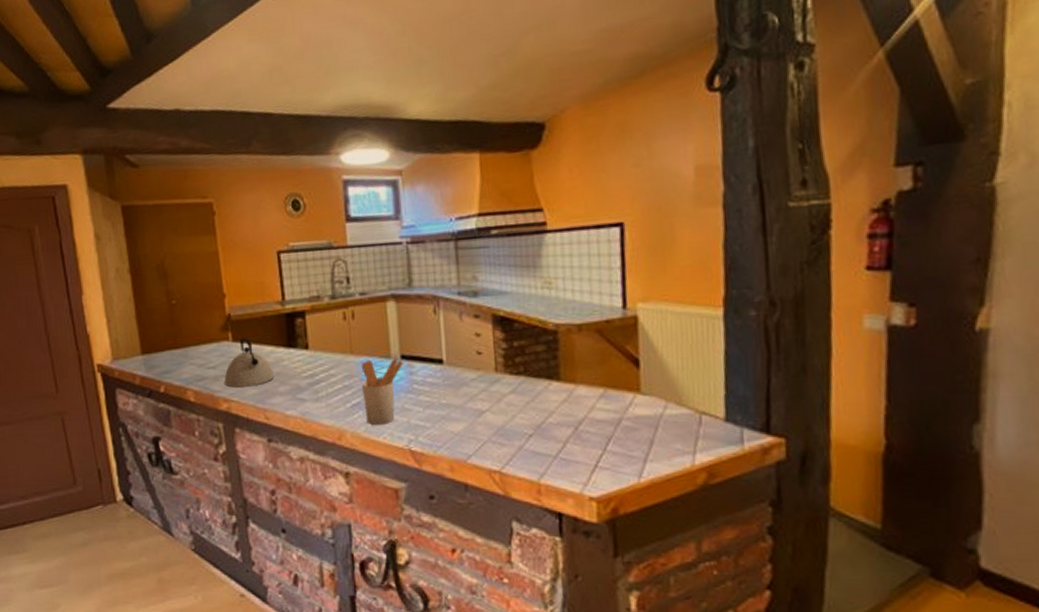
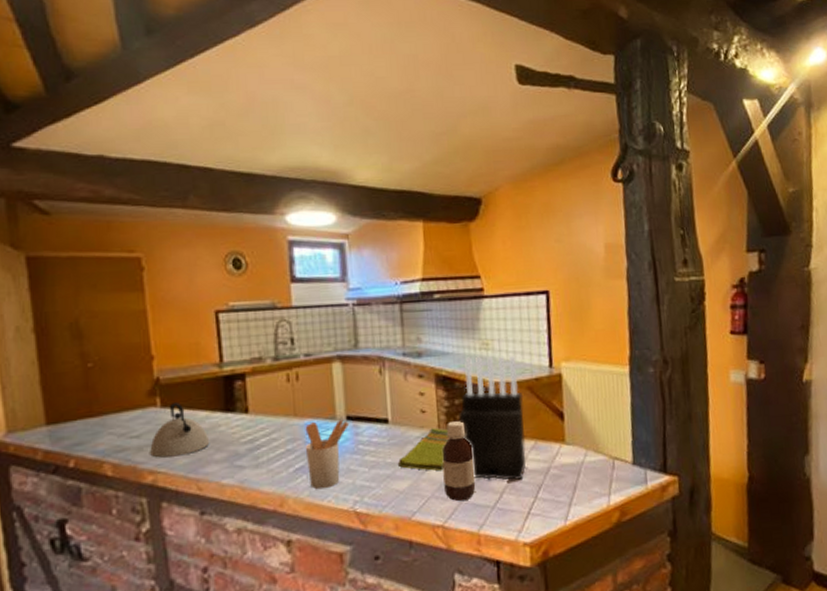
dish towel: none [453,370,509,415] -> present [398,427,451,471]
bottle: none [499,364,536,448] -> present [441,421,476,502]
knife block: none [516,295,594,431] -> present [457,355,526,481]

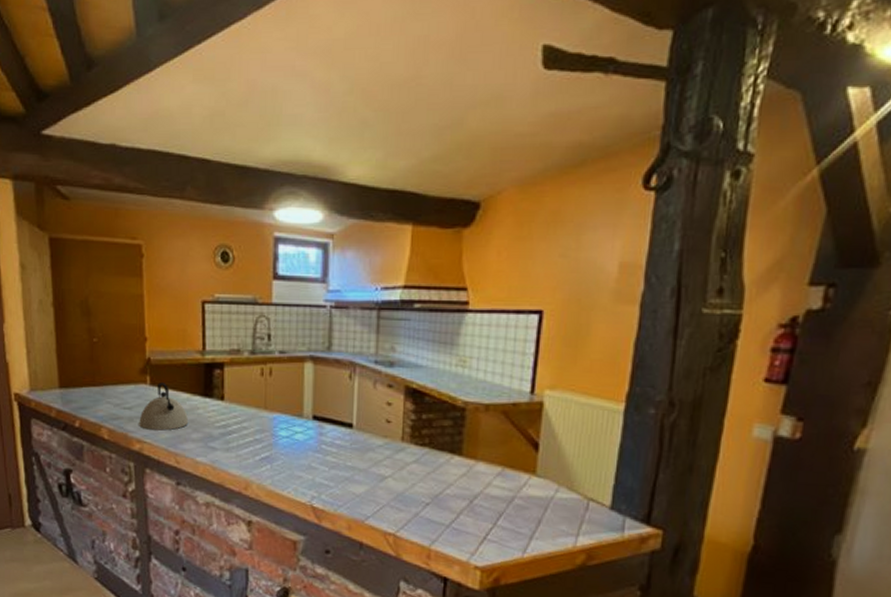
utensil holder: present [305,420,350,490] -> none [271,417,316,481]
dish towel: present [398,427,451,471] -> none [358,439,413,482]
bottle: present [441,421,476,502] -> none [400,436,435,515]
knife block: present [457,355,526,481] -> none [423,371,497,505]

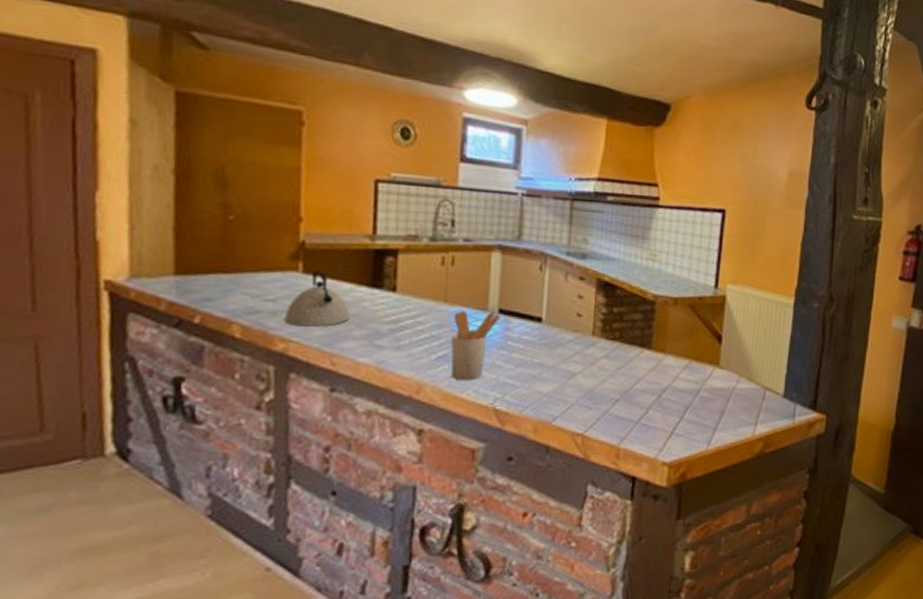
utensil holder: none [271,417,316,481] -> present [450,311,502,381]

